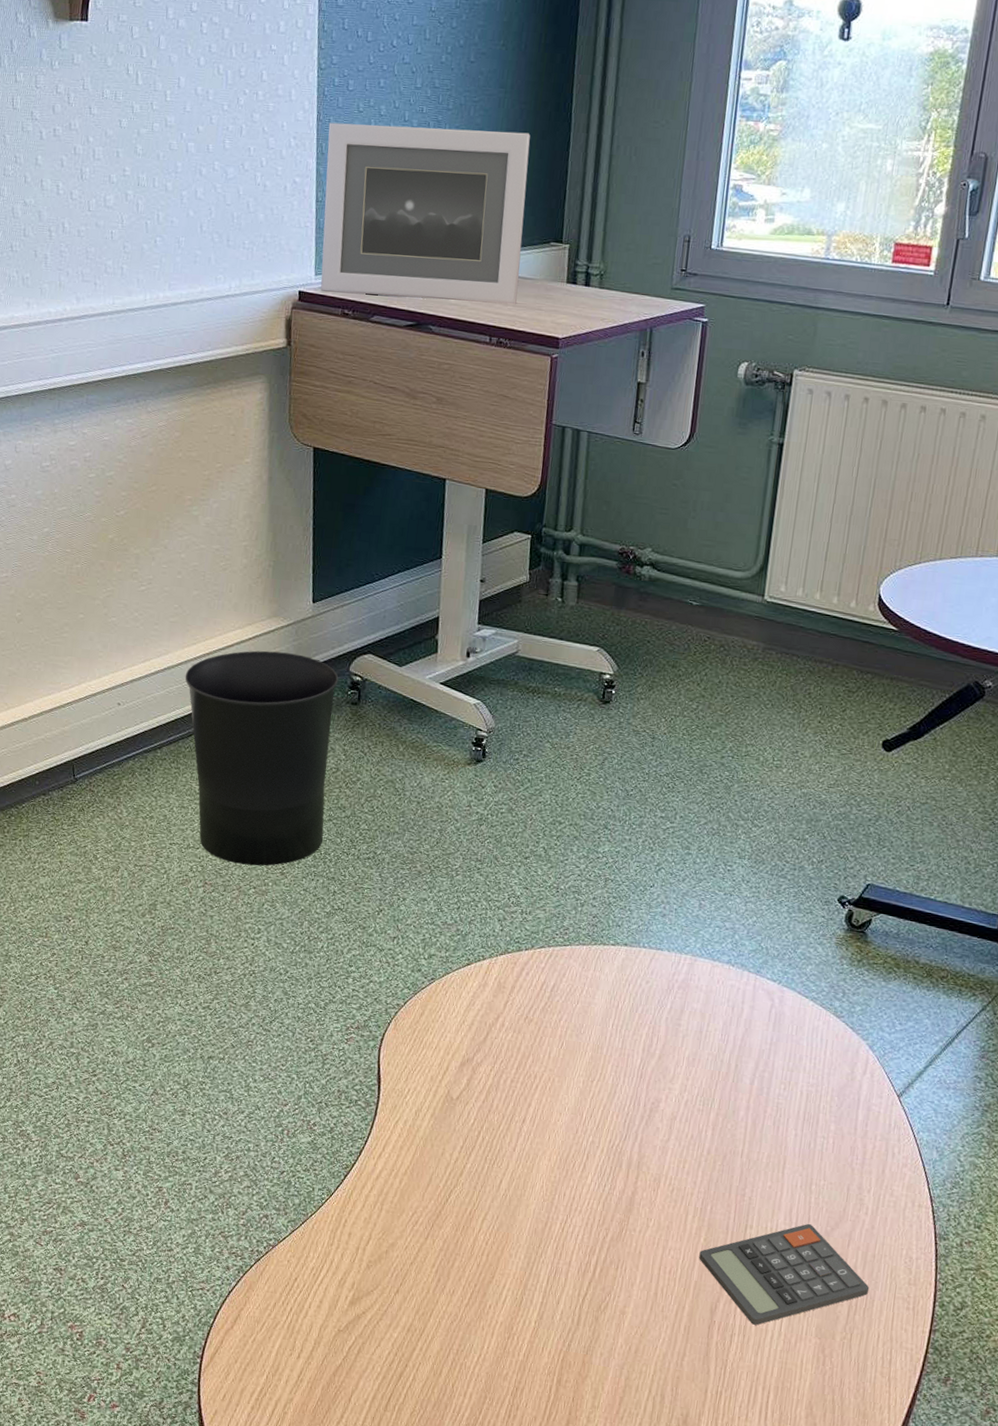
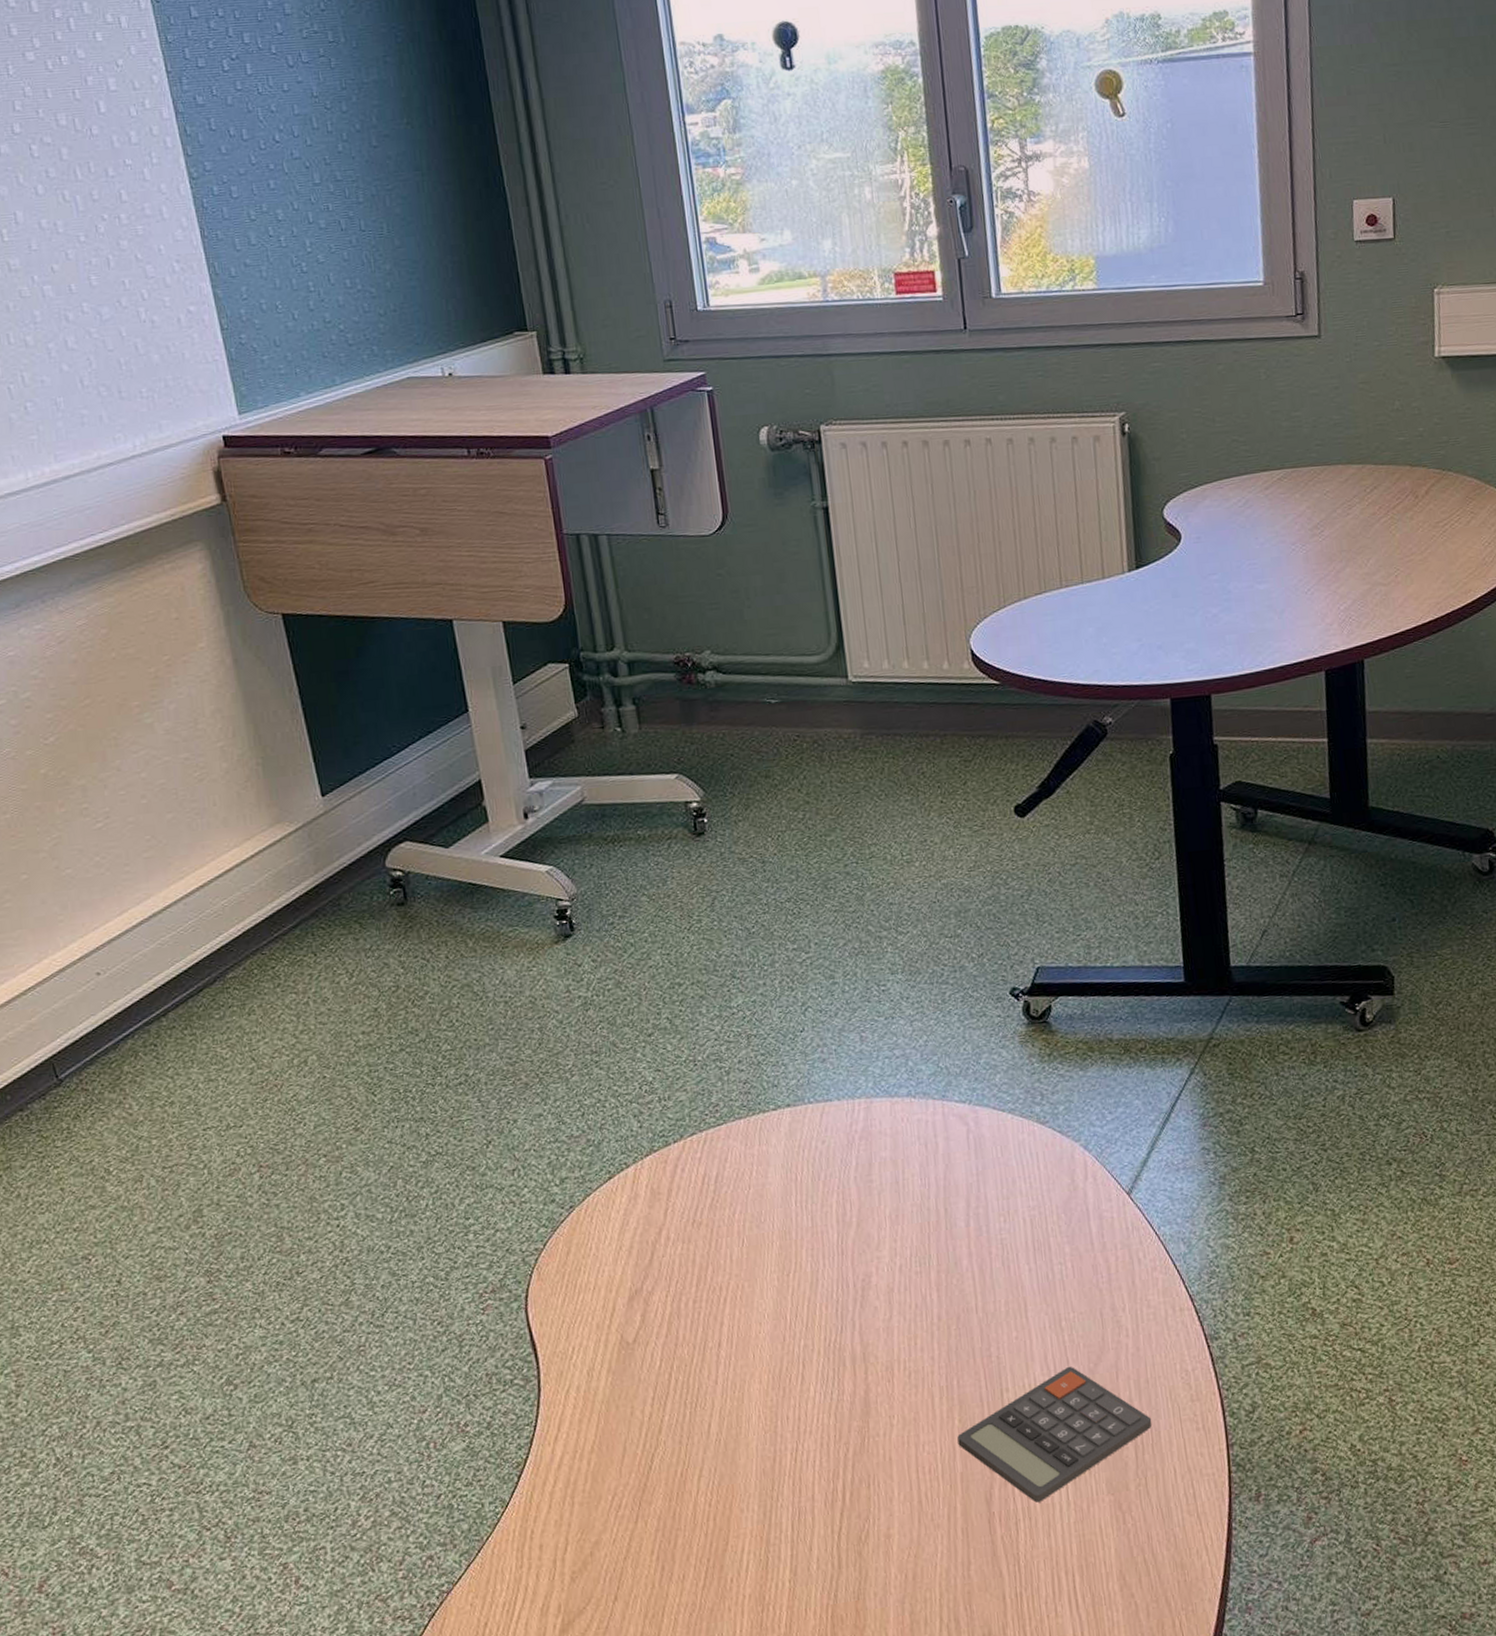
waste bin: present [185,650,339,866] -> none [177,861,398,1133]
picture frame: present [320,122,530,305] -> none [217,216,491,432]

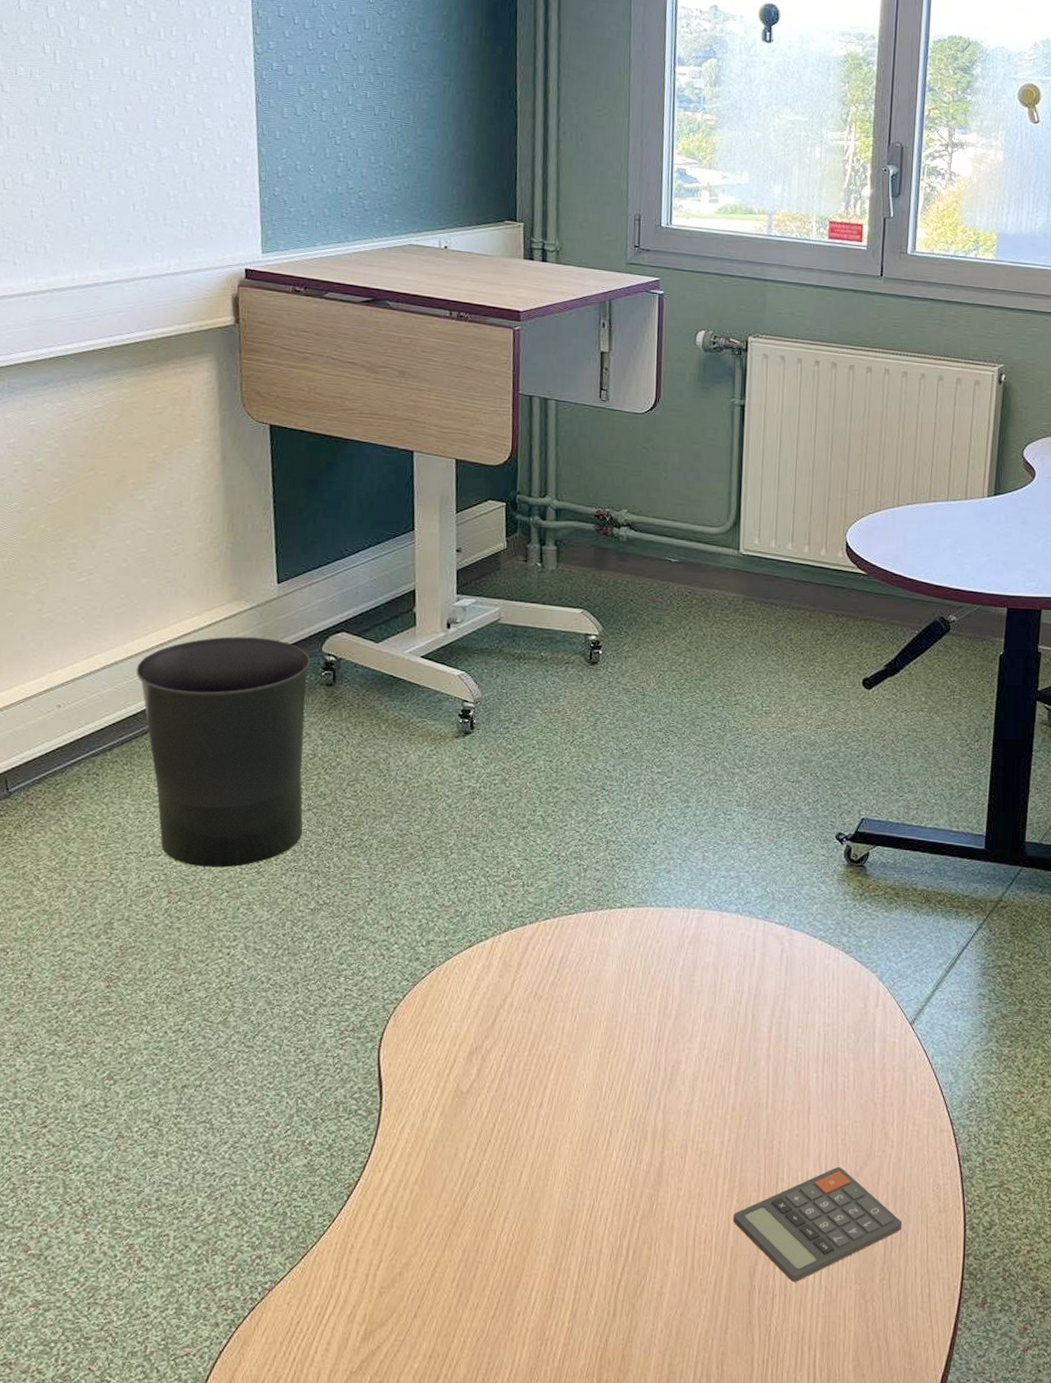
waste bin: none [177,861,398,1133] -> present [136,636,311,868]

